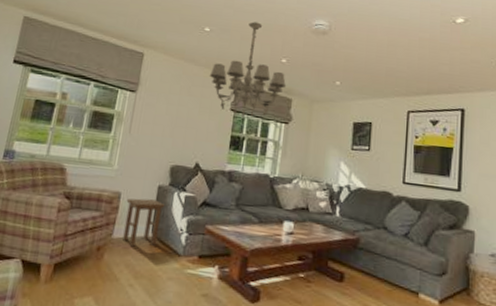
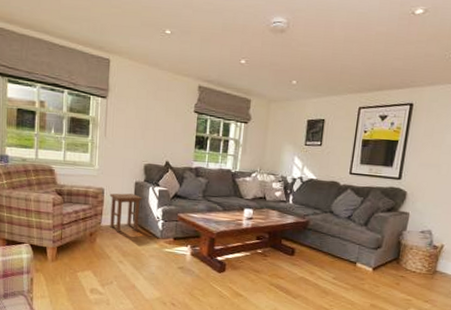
chandelier: present [210,22,287,118] -> none [174,22,246,119]

